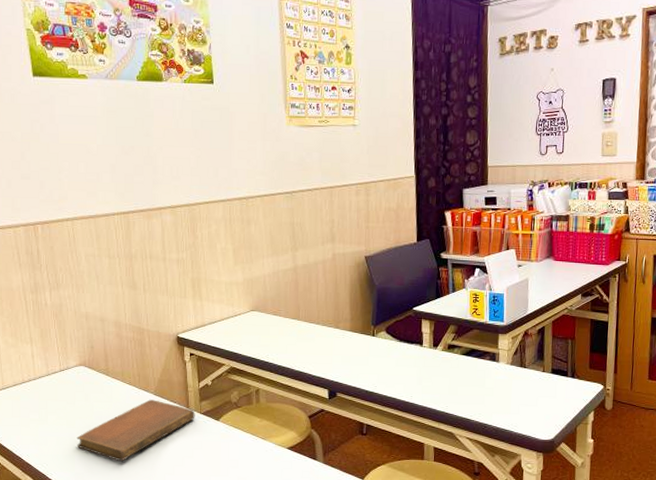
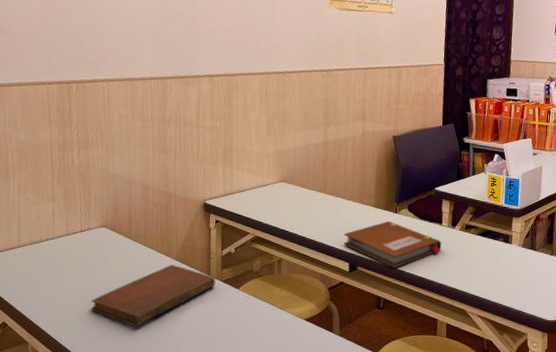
notebook: none [321,344,424,393] -> present [343,220,442,268]

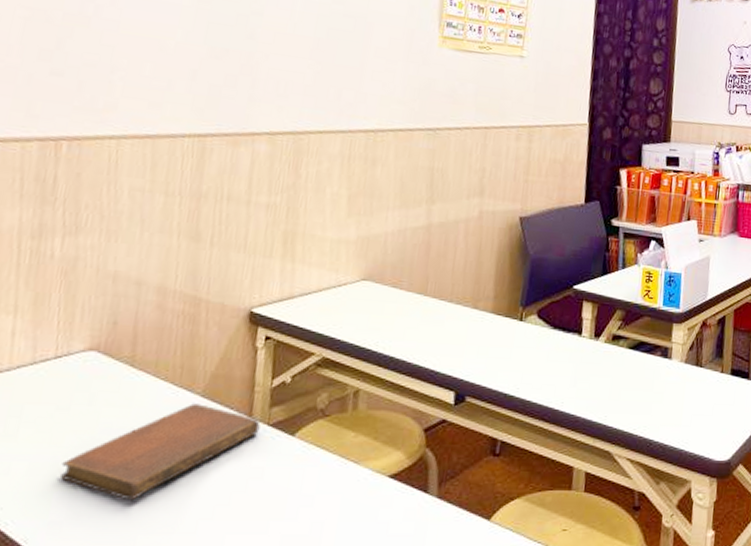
notebook: present [343,220,442,268] -> none [447,331,581,397]

